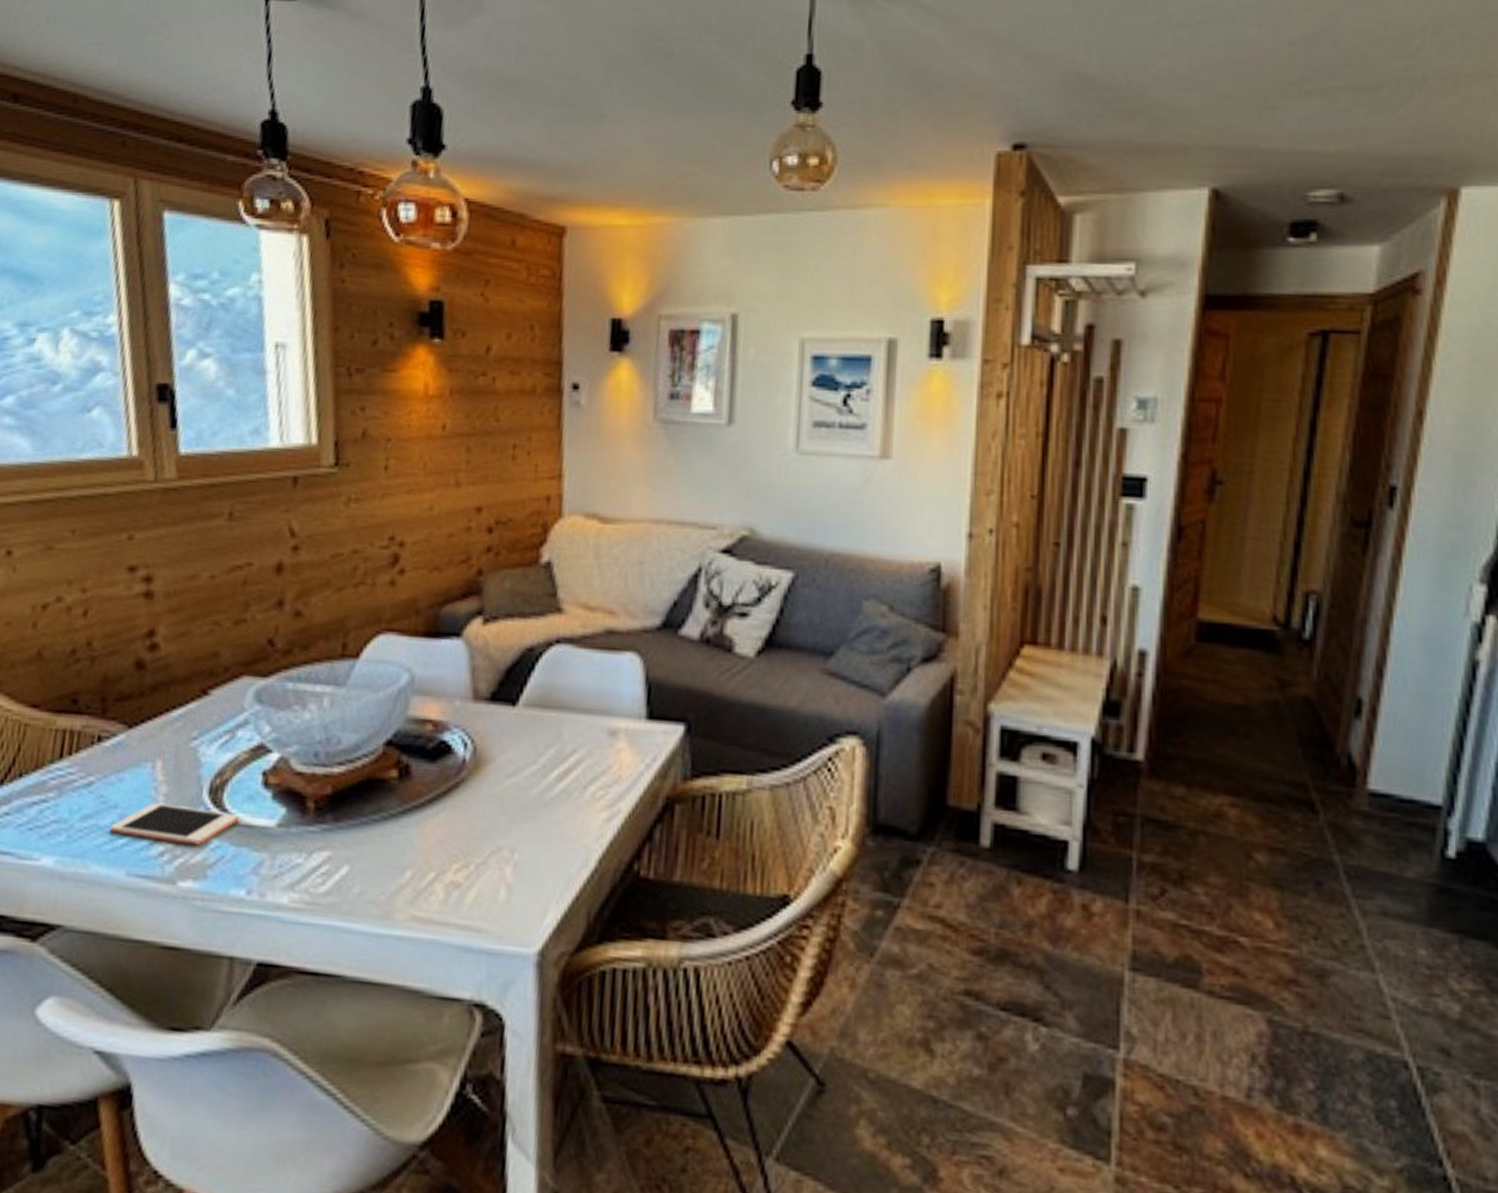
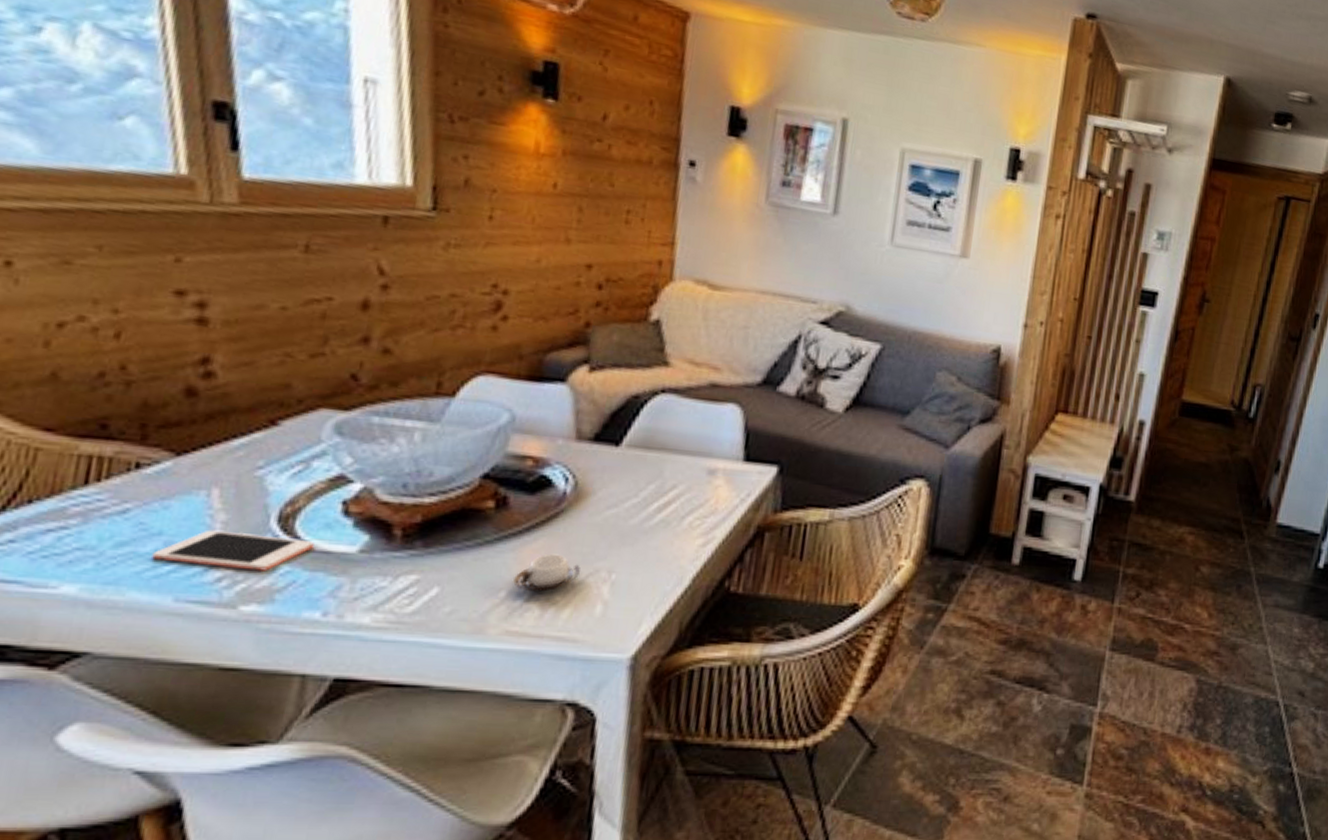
cup: none [418,829,482,872] -> present [513,553,580,592]

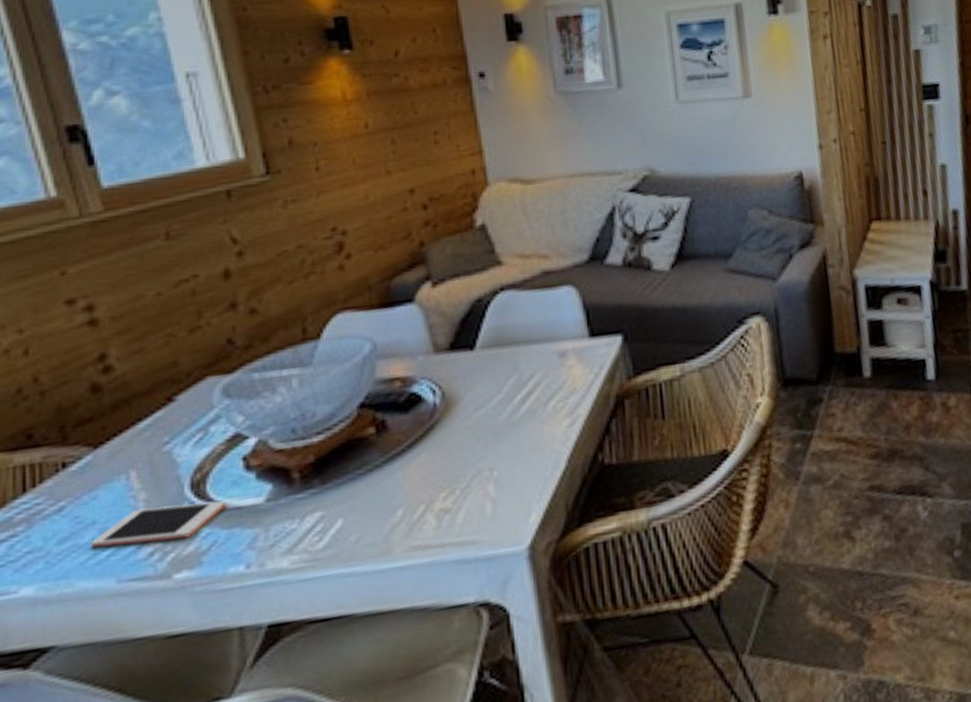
cup: present [513,553,580,592] -> none [407,463,464,505]

